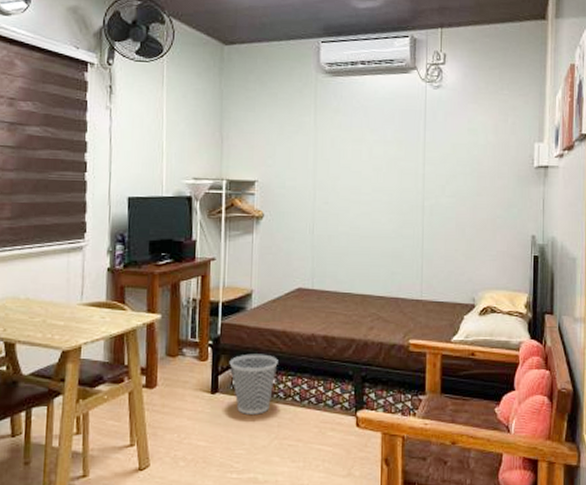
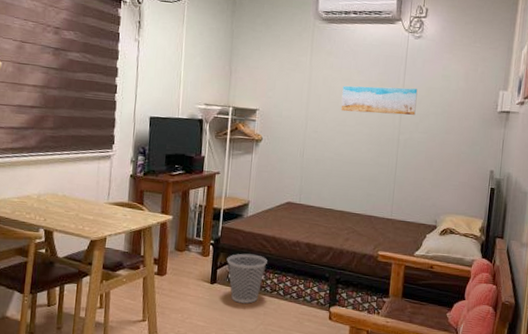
wall art: none [353,145,441,178] -> present [340,85,418,115]

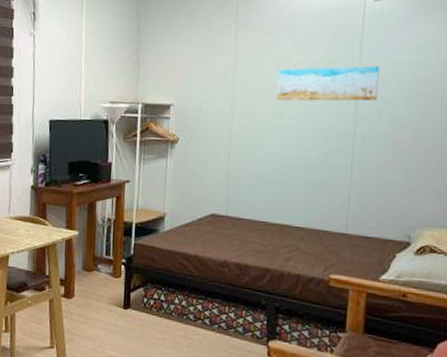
wastebasket: present [226,253,267,304] -> none [141,274,189,334]

